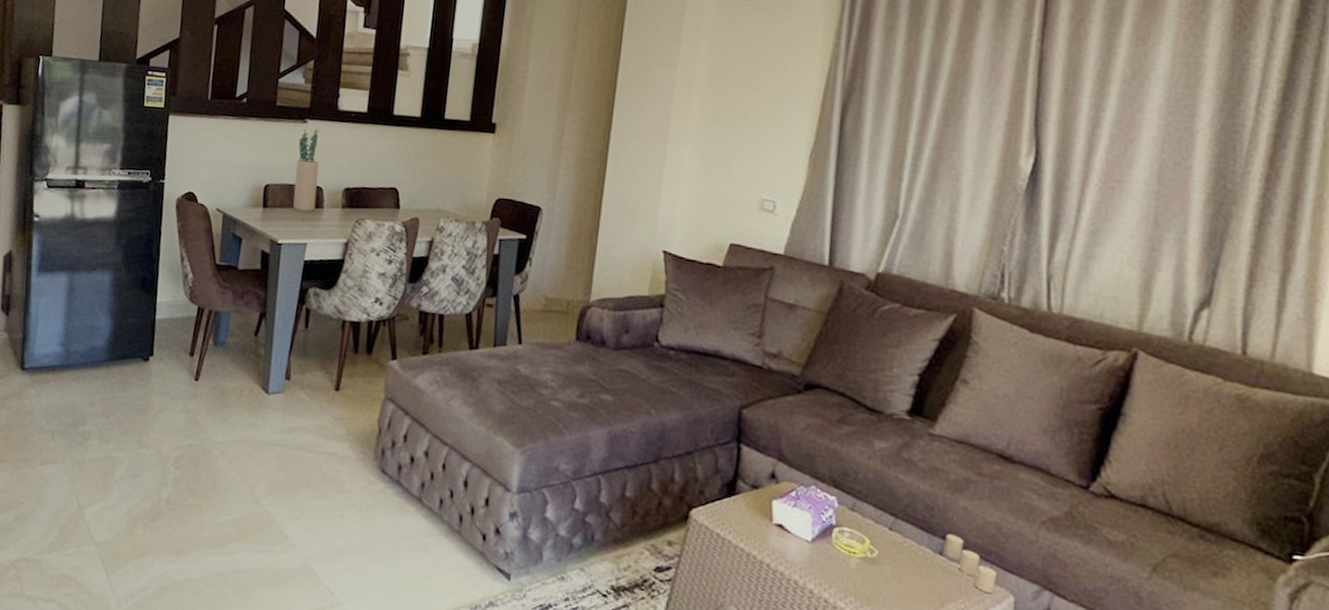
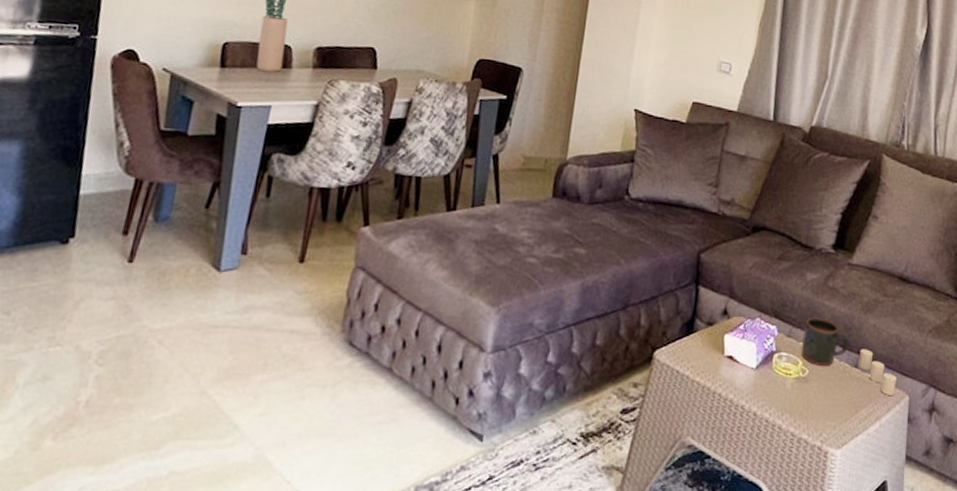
mug: none [869,491,930,549] -> present [801,317,848,366]

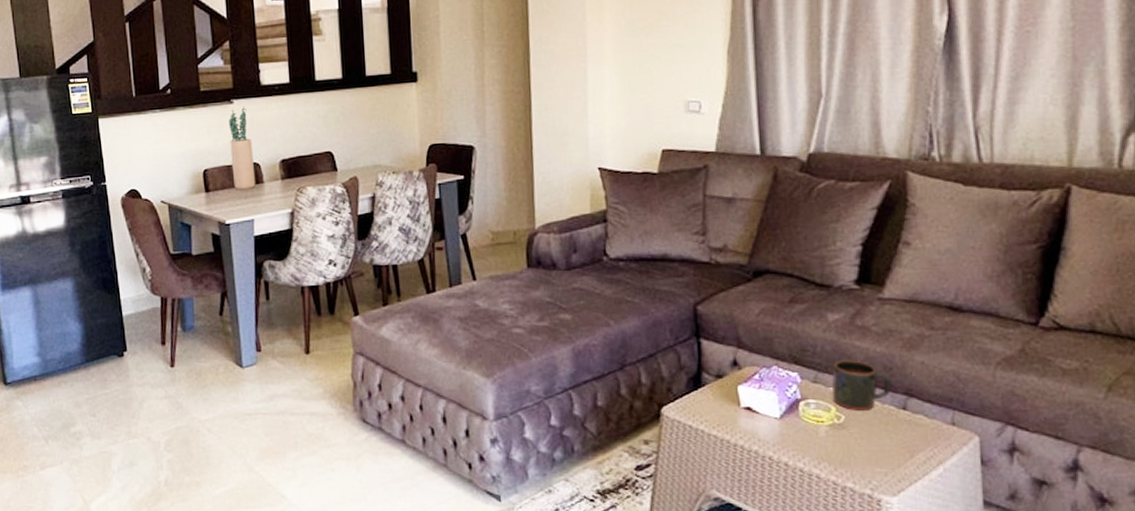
candle: present [857,349,896,397] -> none [906,389,960,438]

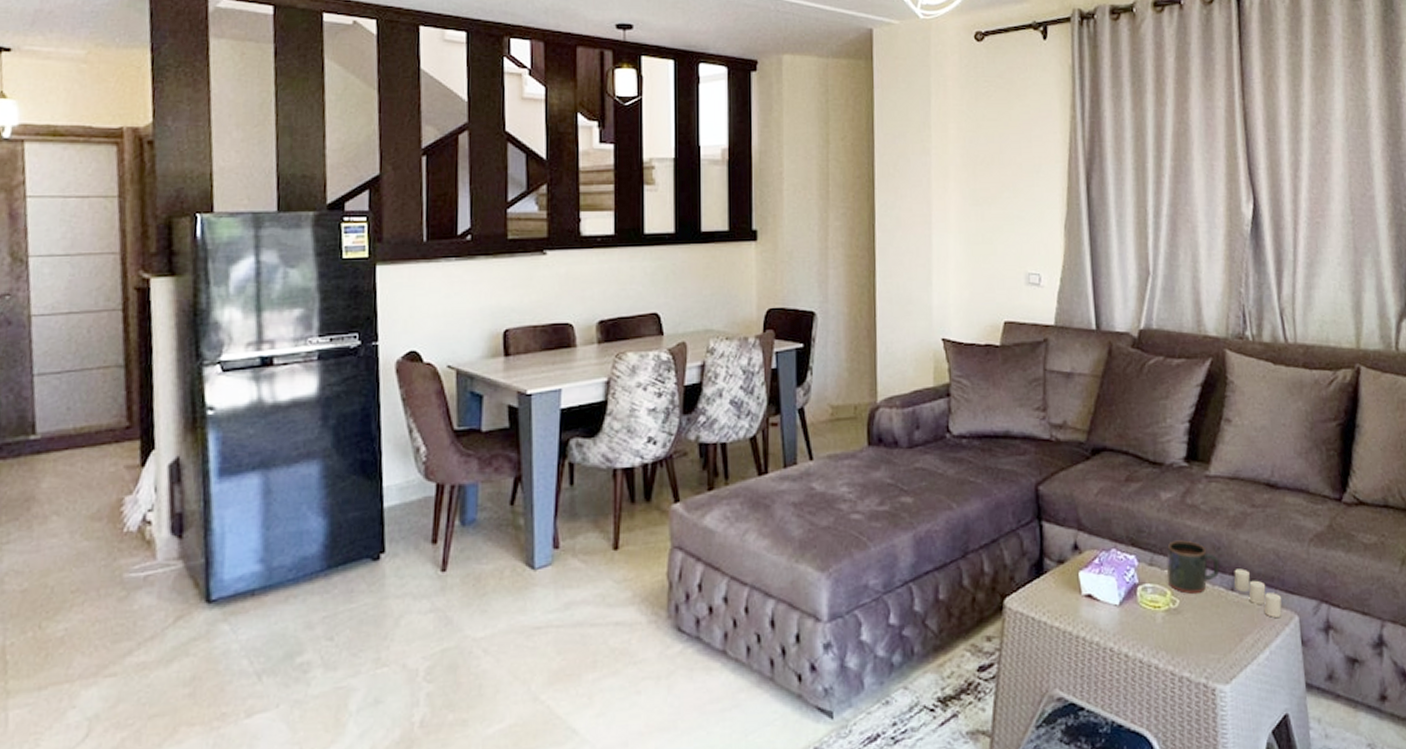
vase: present [229,106,256,190] -> none [538,258,567,355]
candle: none [906,389,960,438] -> present [1233,568,1282,619]

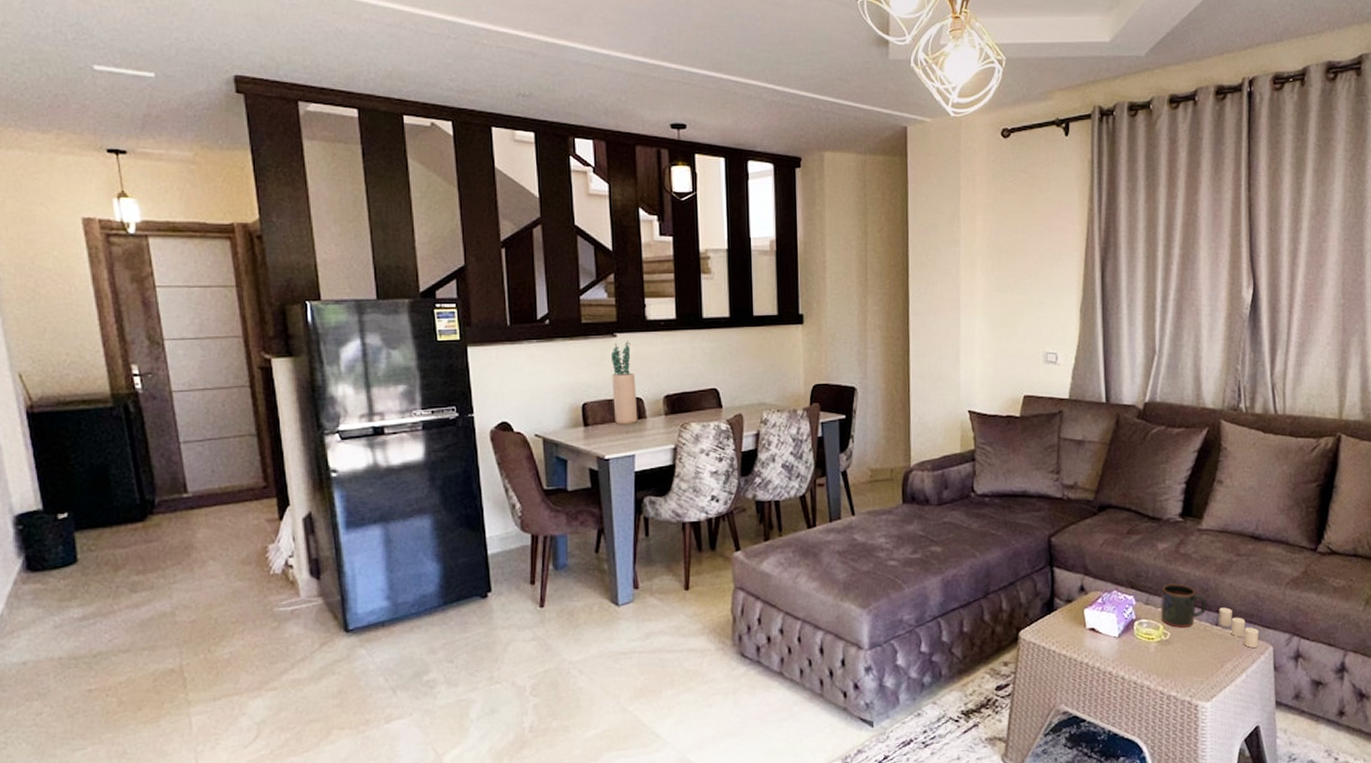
vase: none [538,258,567,355] -> present [611,340,638,425]

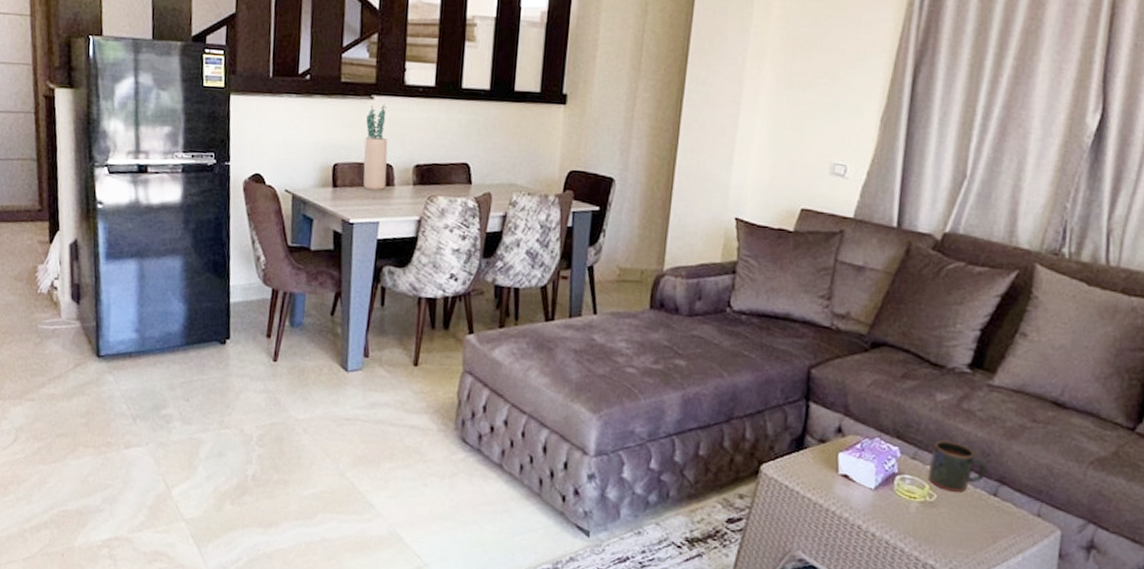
candle: present [1218,607,1259,649] -> none [997,477,1046,530]

